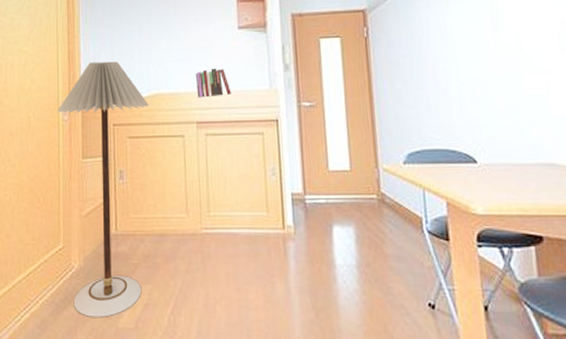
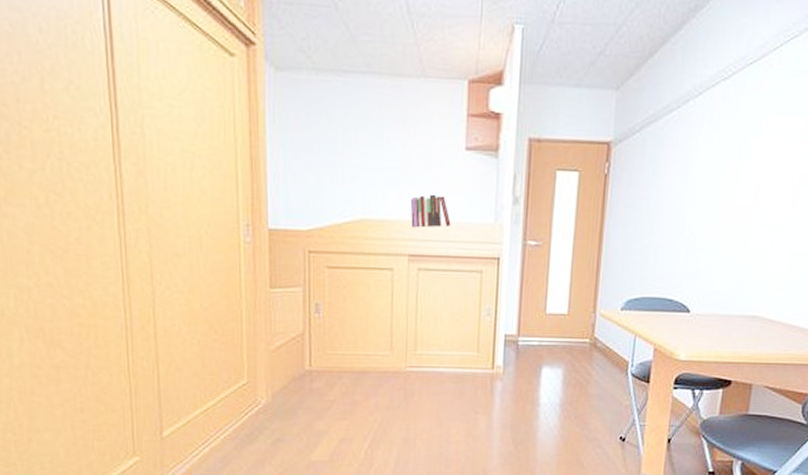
floor lamp: present [57,61,149,317] -> none [237,174,353,451]

